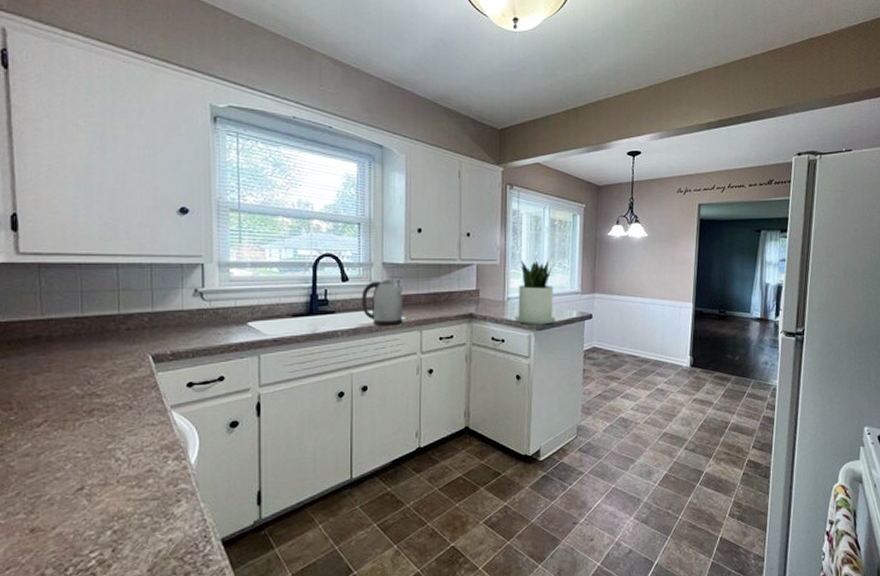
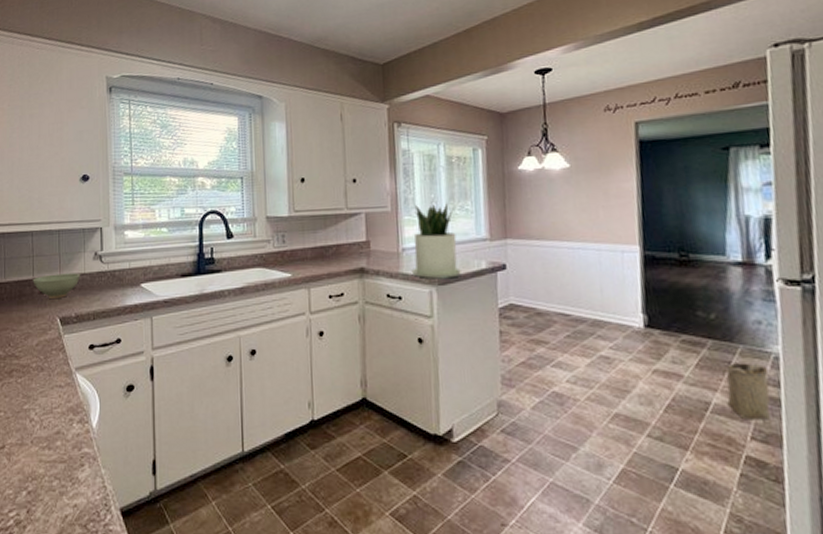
bowl: none [118,309,177,335] -> present [33,273,80,298]
kettle: present [362,280,403,326] -> none [247,234,289,285]
basket: none [738,392,768,435] -> present [721,362,771,420]

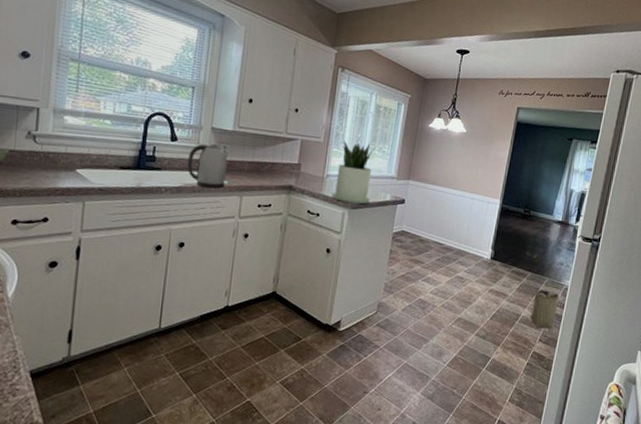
kettle: none [247,234,289,285] -> present [187,144,228,189]

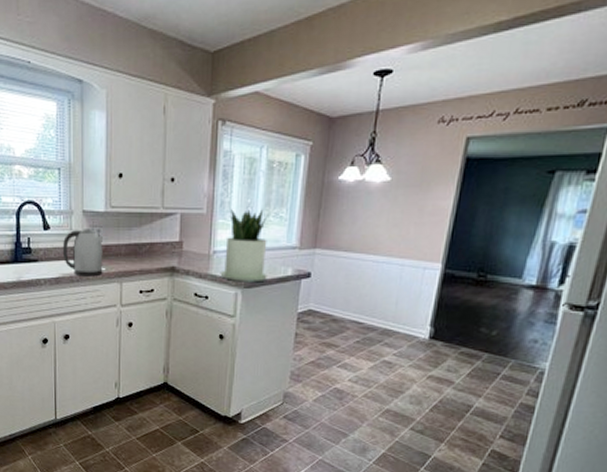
basket: present [529,290,559,329] -> none [485,374,531,423]

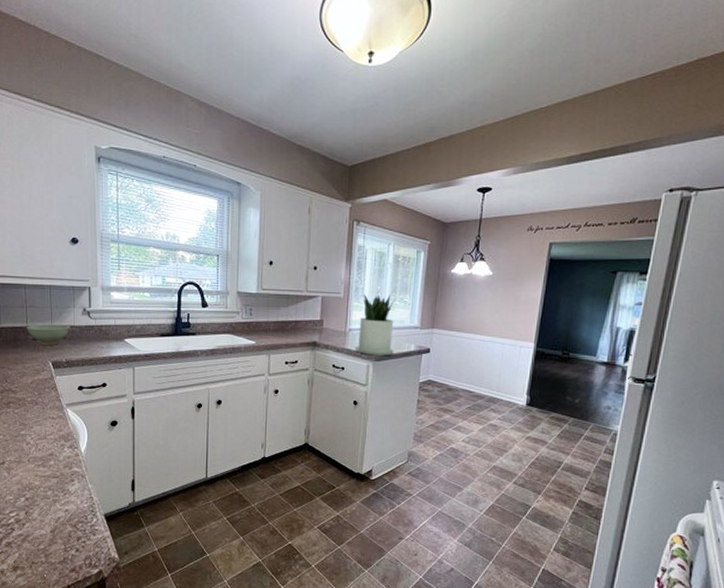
kettle: present [63,229,103,277] -> none [219,307,254,349]

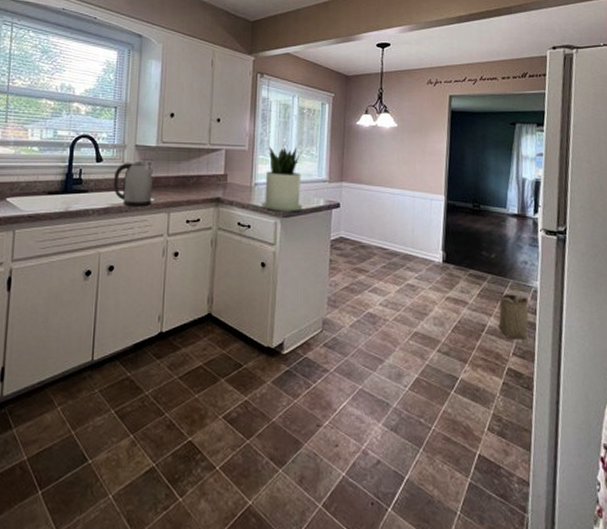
kettle: none [219,307,254,349] -> present [114,162,153,207]
basket: none [573,436,607,477] -> present [495,294,529,340]

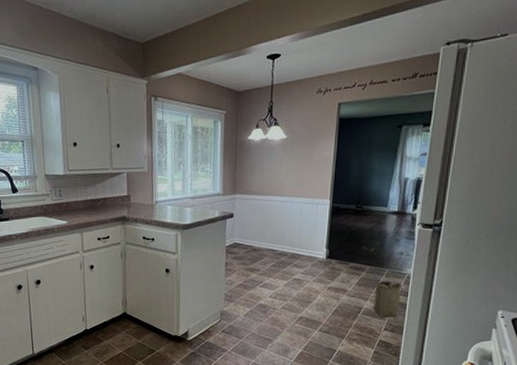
kettle: present [114,162,153,207] -> none [30,189,66,230]
planter: present [261,147,303,212] -> none [162,165,200,225]

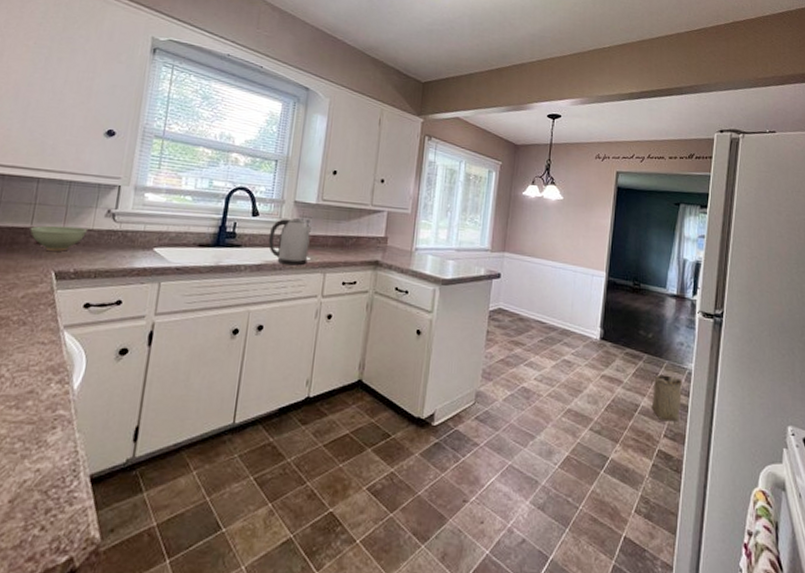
kettle: none [30,189,66,230] -> present [268,218,311,266]

